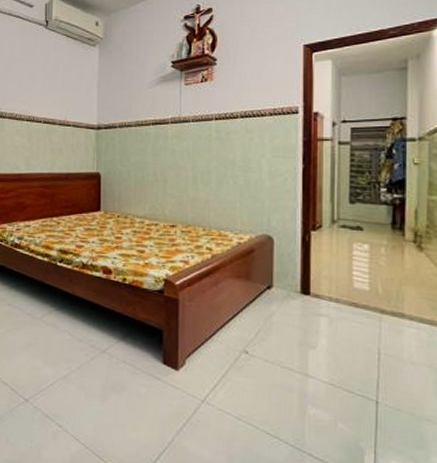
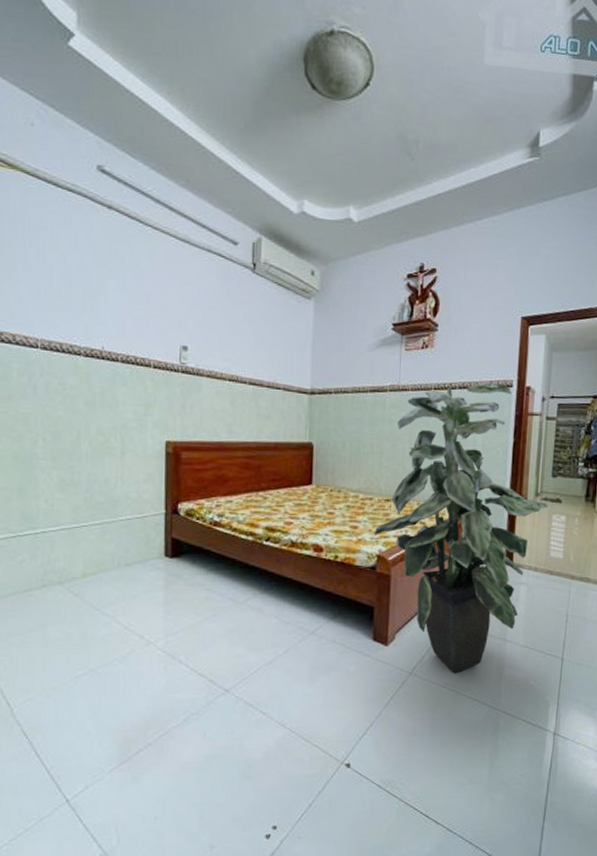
indoor plant: none [160,111,348,406] -> present [373,383,549,673]

